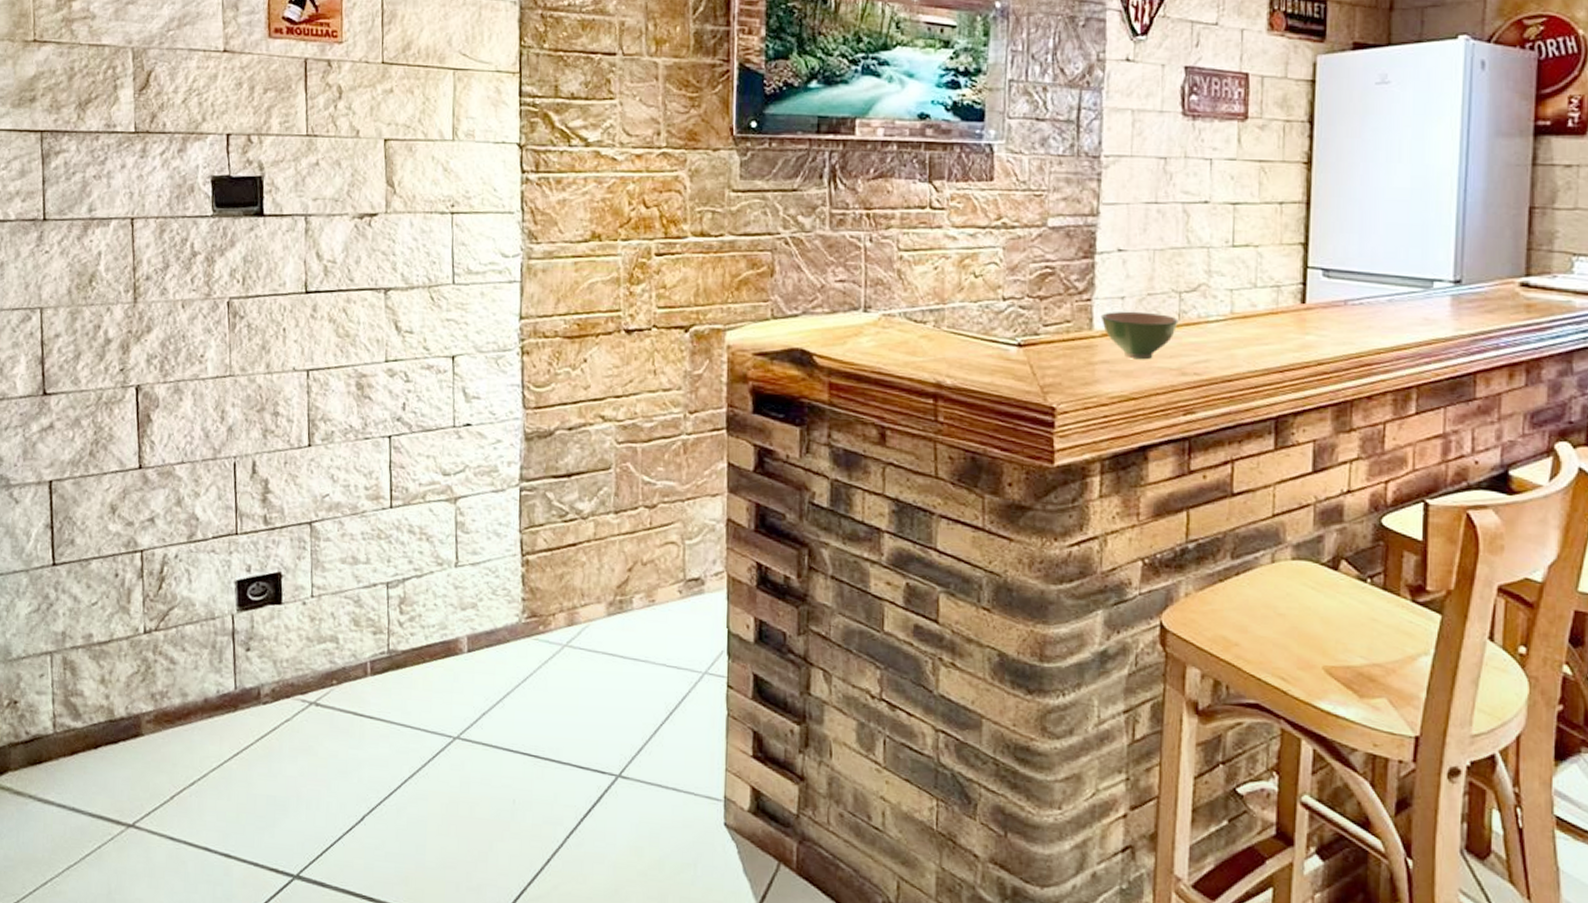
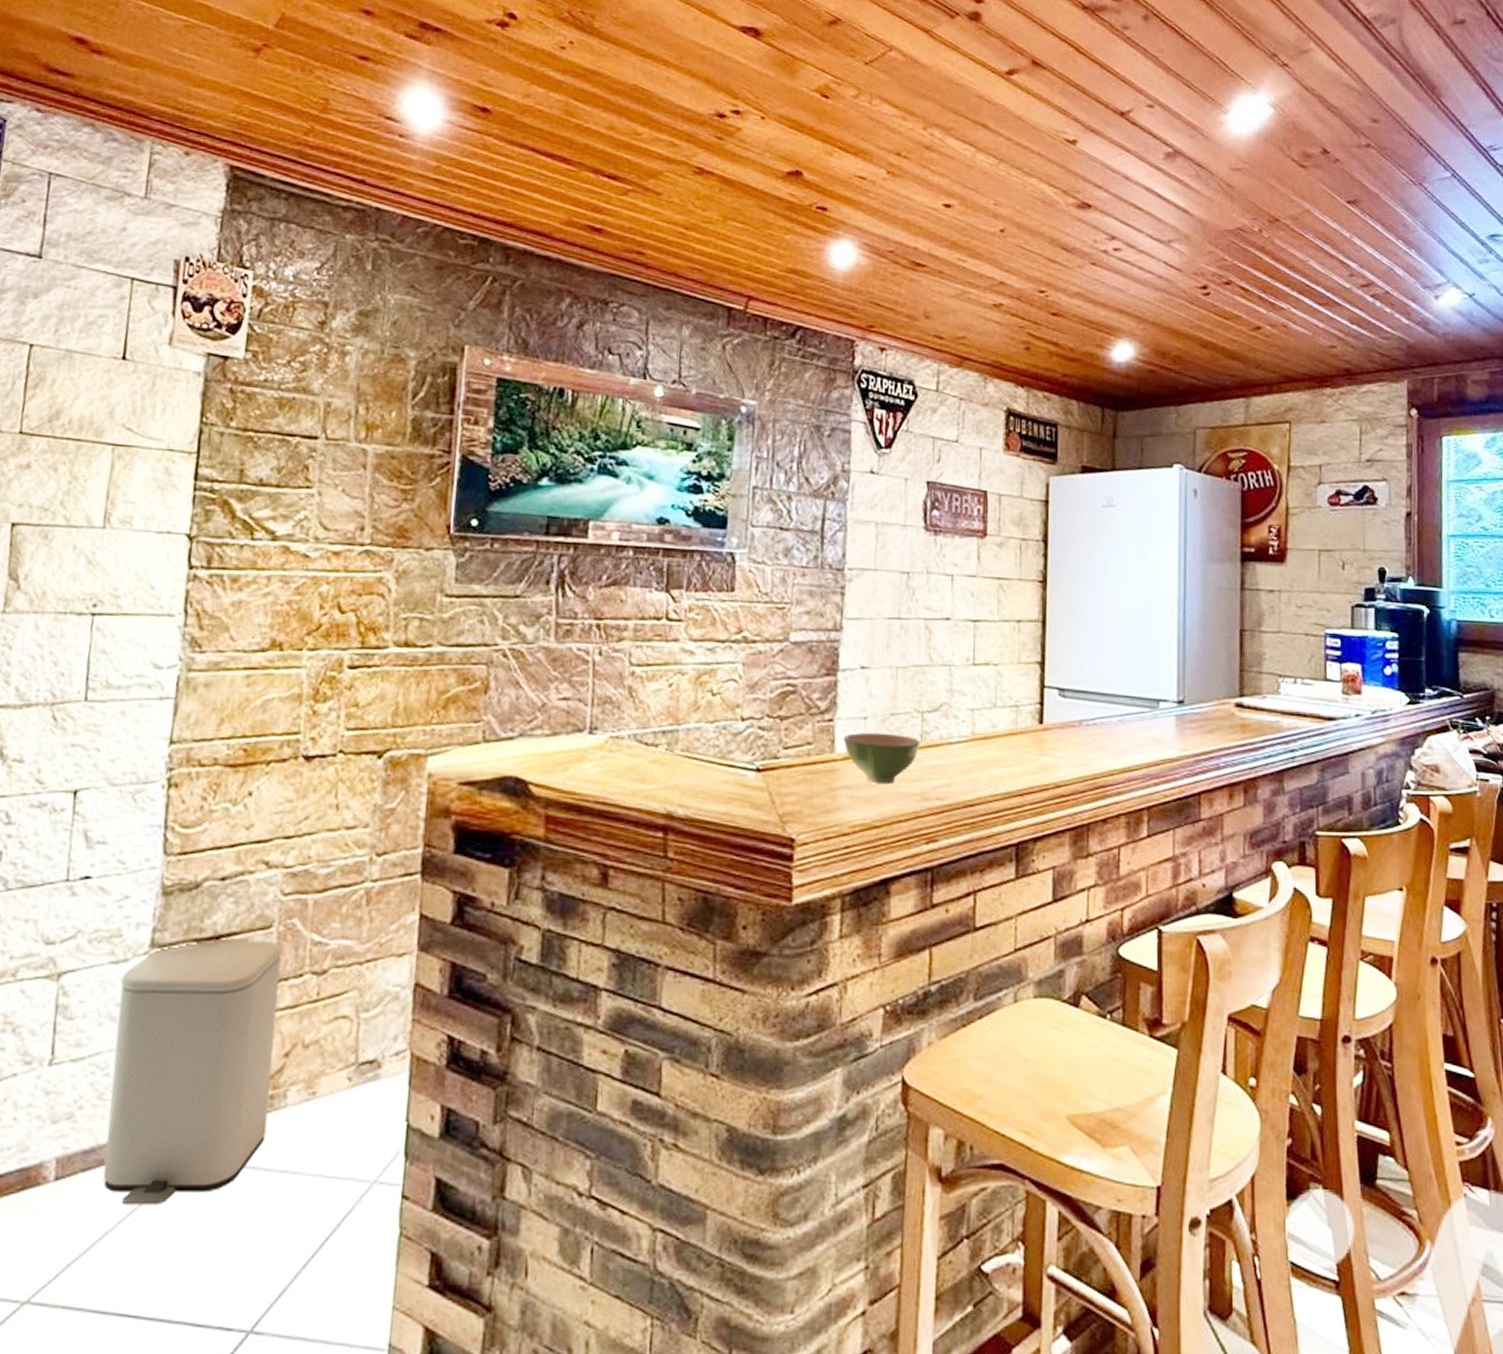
pedal bin: none [500,475,620,677] -> present [102,938,282,1206]

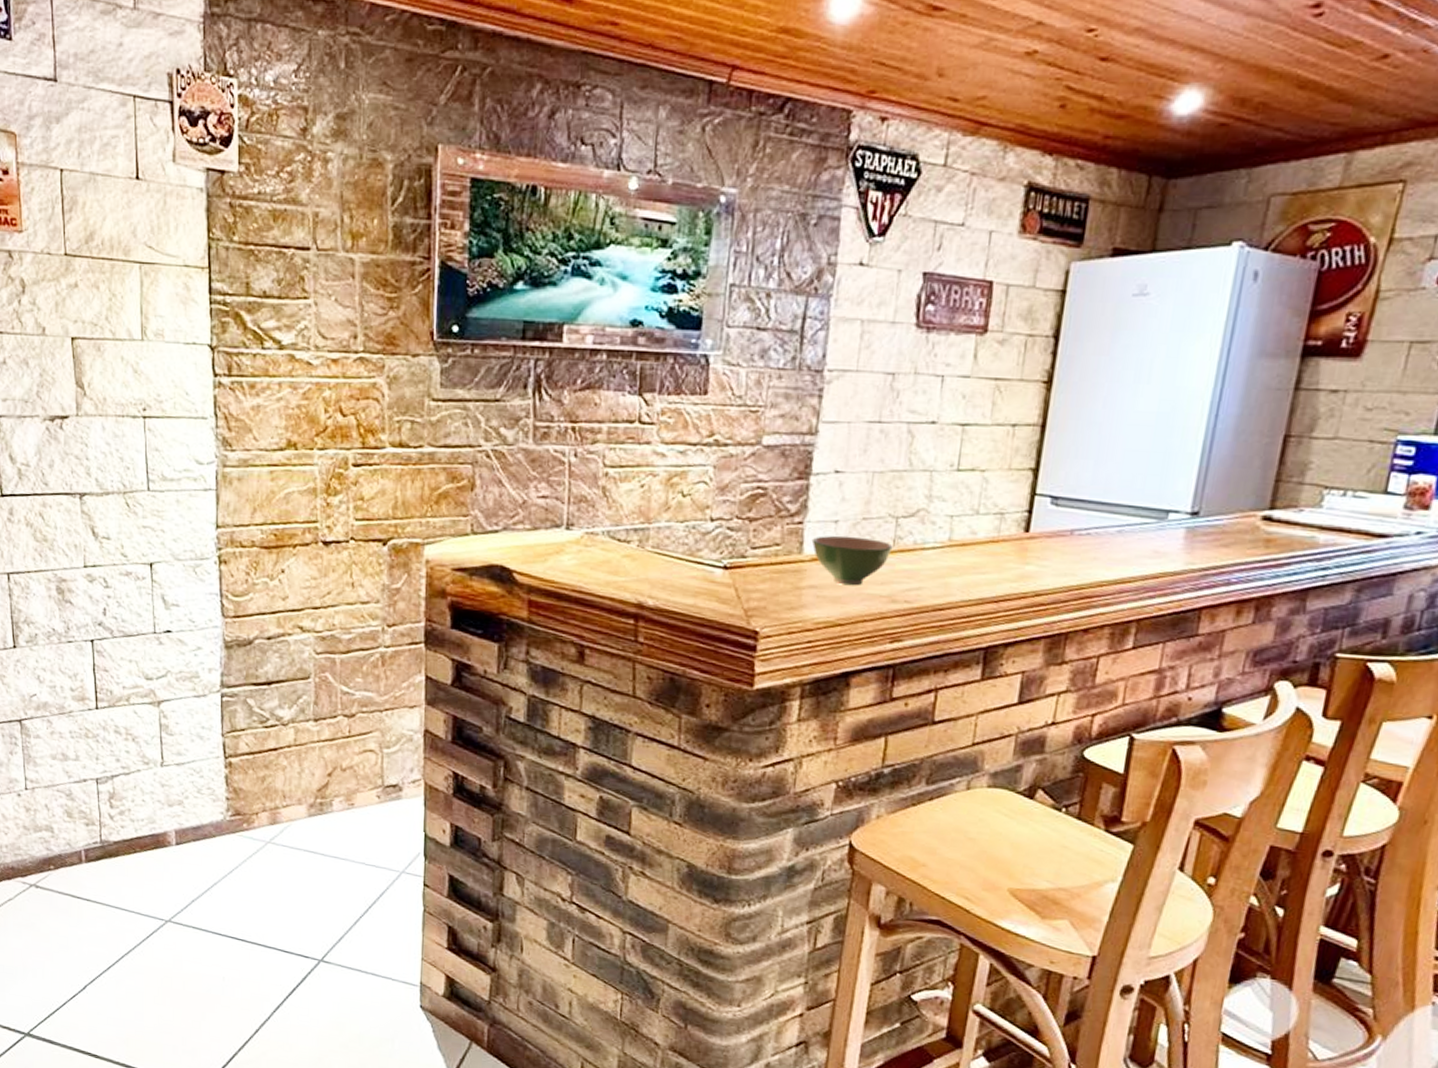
pedal bin: present [102,938,282,1206] -> none [203,683,320,870]

